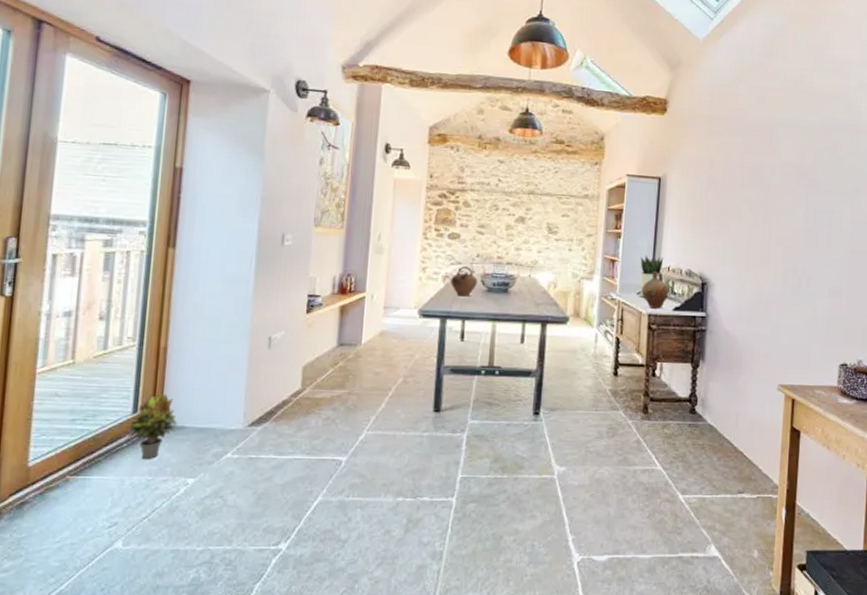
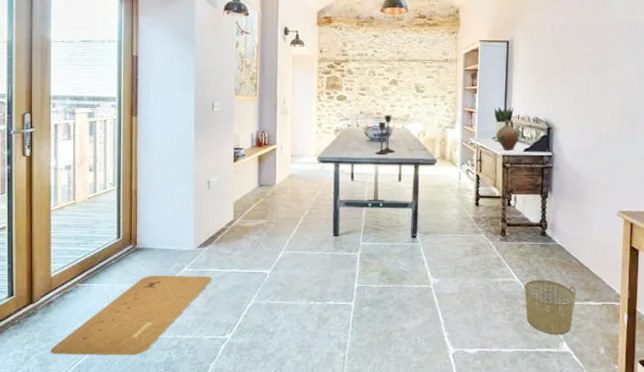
doormat: none [17,463,266,577] -> present [50,275,212,356]
potted plant: present [126,394,178,459] -> none [114,224,148,272]
jug: present [450,266,478,297] -> none [341,121,362,146]
candlestick: none [493,260,518,309] -> present [375,115,395,155]
basket: none [667,467,728,536] -> present [523,279,576,335]

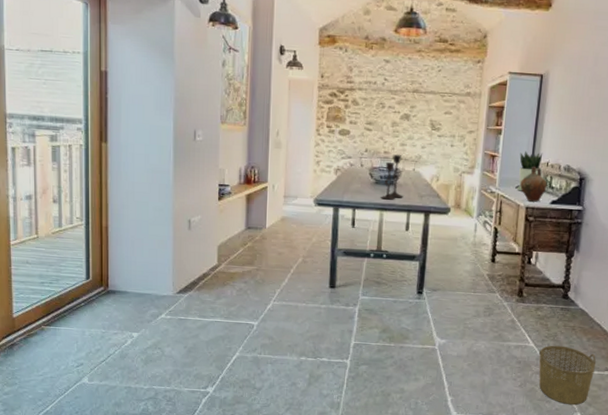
doormat: present [50,275,212,356] -> none [15,321,193,405]

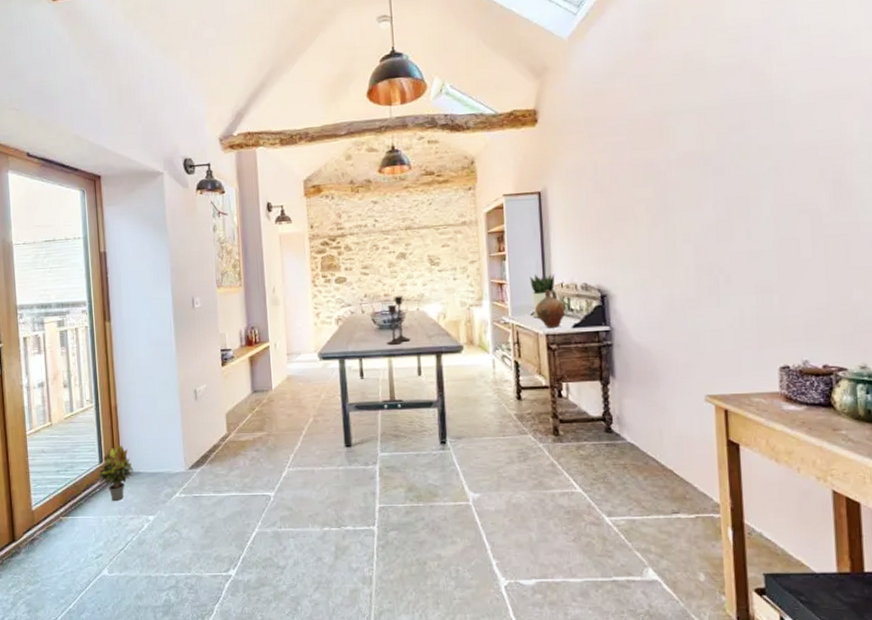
potted plant: none [83,264,121,316] -> present [98,446,134,501]
basket: present [538,345,596,405] -> none [588,488,660,559]

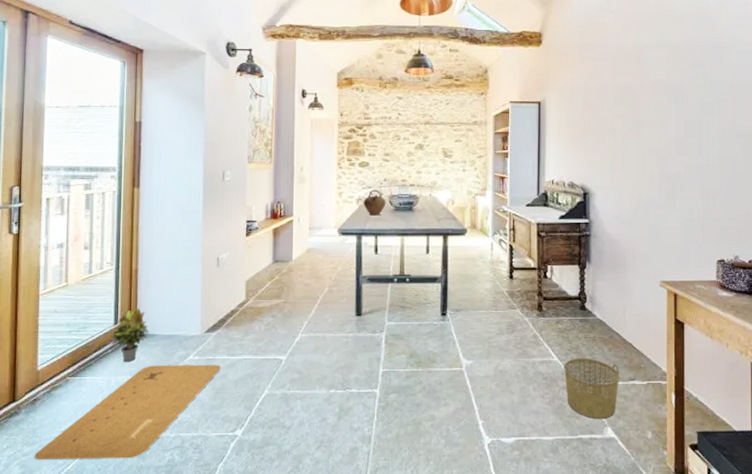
doormat: none [37,502,208,598] -> present [34,364,221,459]
jug: none [343,307,369,337] -> present [363,190,386,216]
candlestick: present [386,296,411,345] -> none [400,182,422,225]
planter: present [529,274,558,318] -> none [527,171,549,209]
ceramic jug: present [535,289,566,328] -> none [530,184,554,218]
basket: none [588,488,660,559] -> present [563,358,620,420]

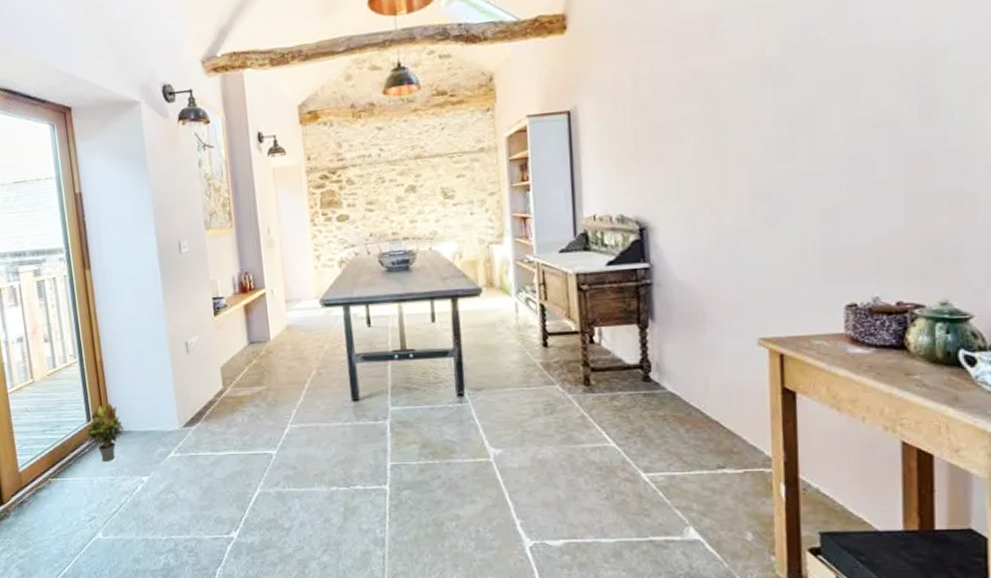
doormat: present [34,364,221,459] -> none [30,461,206,562]
jug: present [363,190,386,216] -> none [347,248,375,281]
basket: present [563,358,620,420] -> none [623,441,704,518]

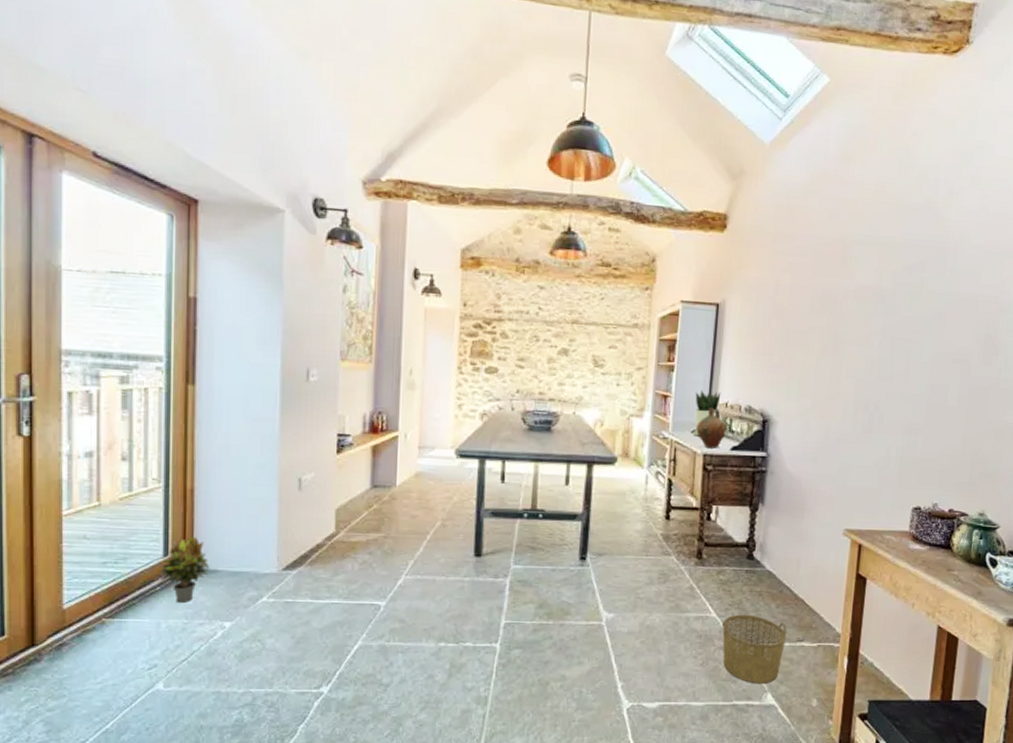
planter: none [557,205,590,256] -> present [692,389,721,436]
ceramic jug: none [564,222,599,267] -> present [696,407,727,448]
basket: none [623,441,704,518] -> present [721,614,787,684]

